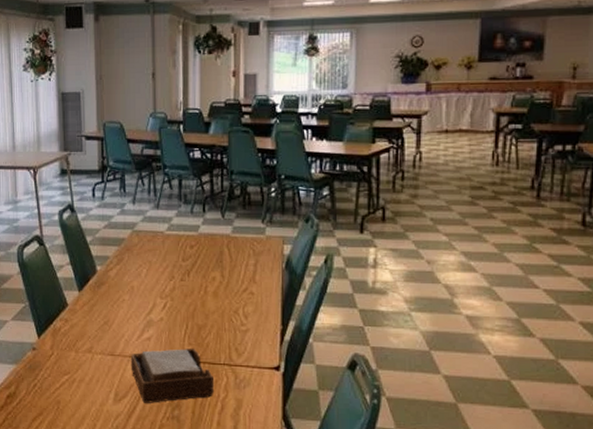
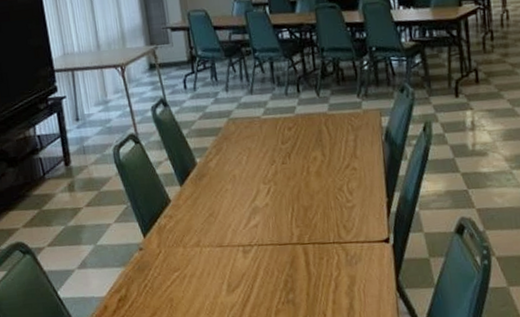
napkin holder: present [130,349,215,403] -> none [239,231,327,291]

